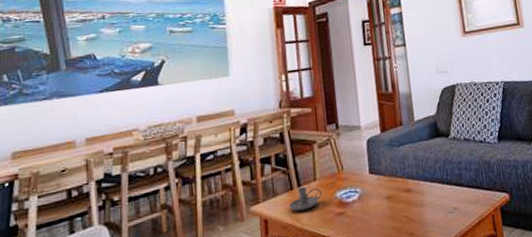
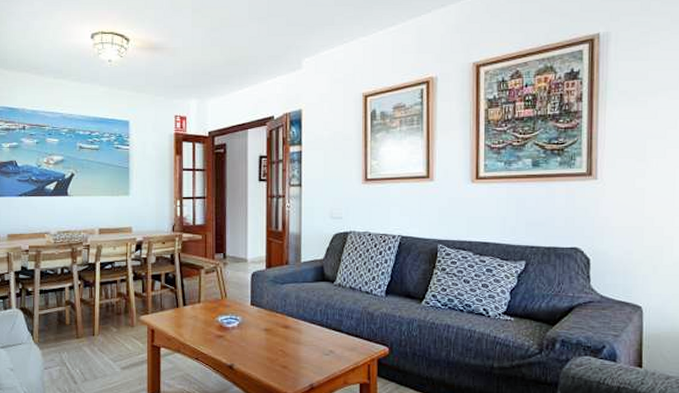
candle holder: present [288,187,322,212] -> none [173,307,204,328]

